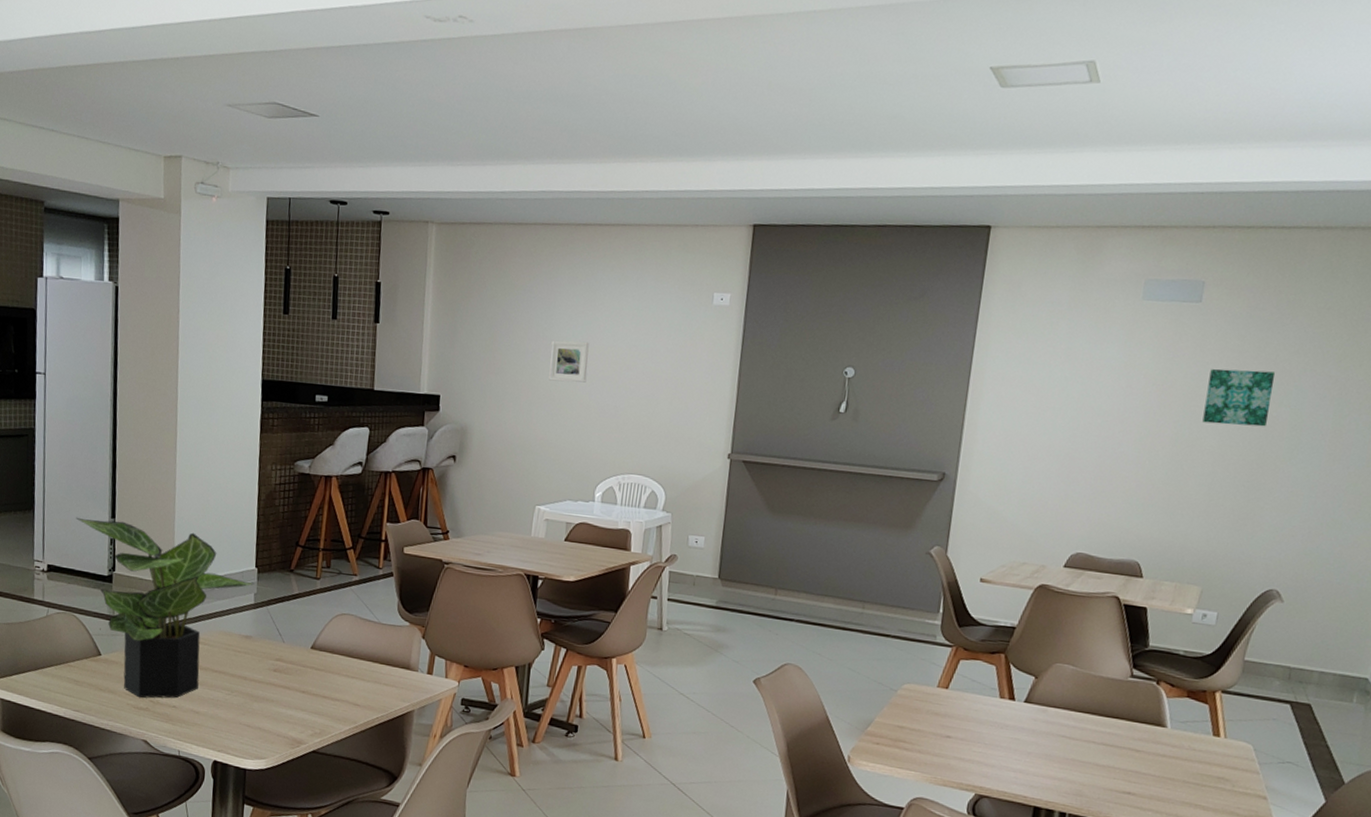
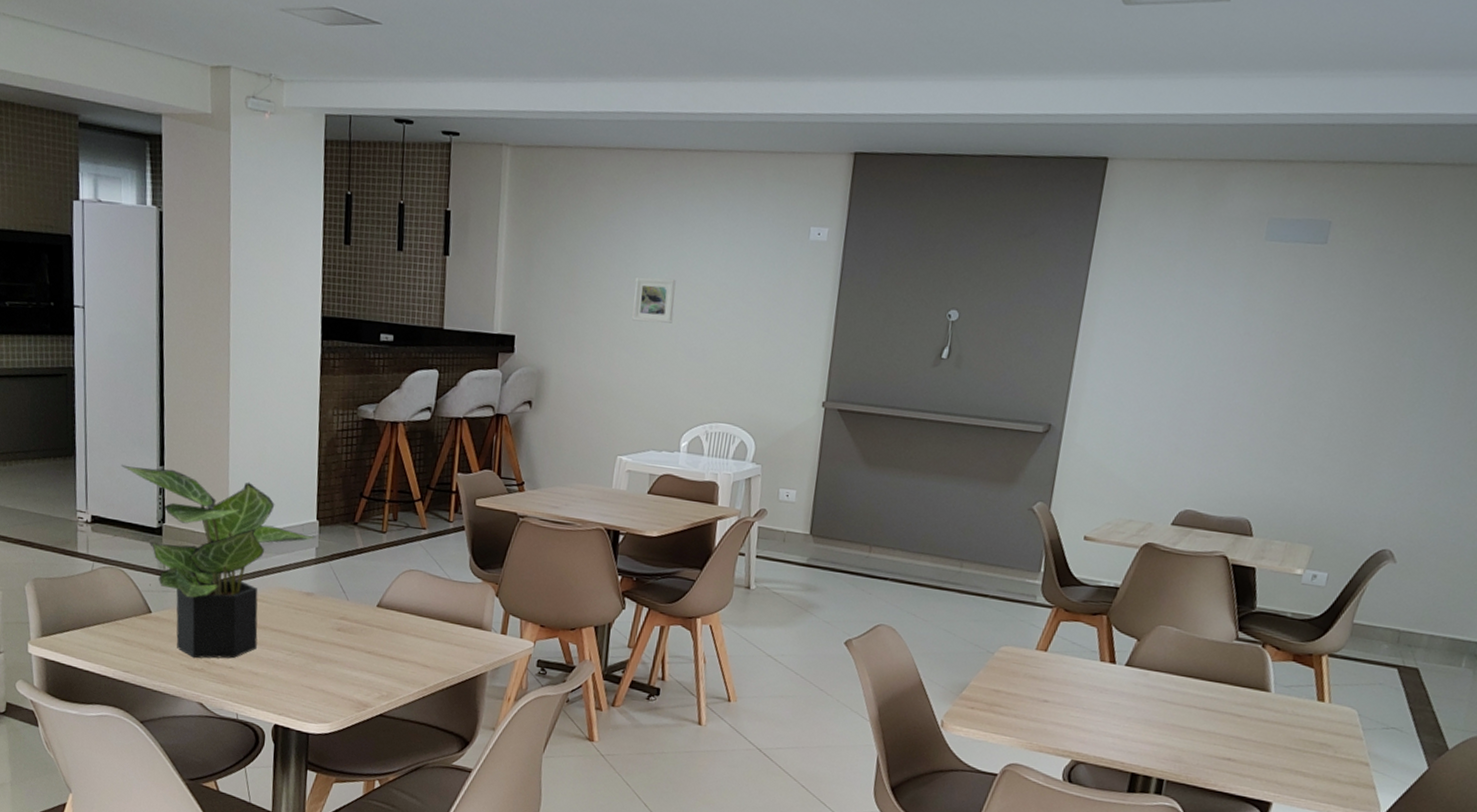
wall art: present [1202,368,1276,427] -> none [1322,315,1401,379]

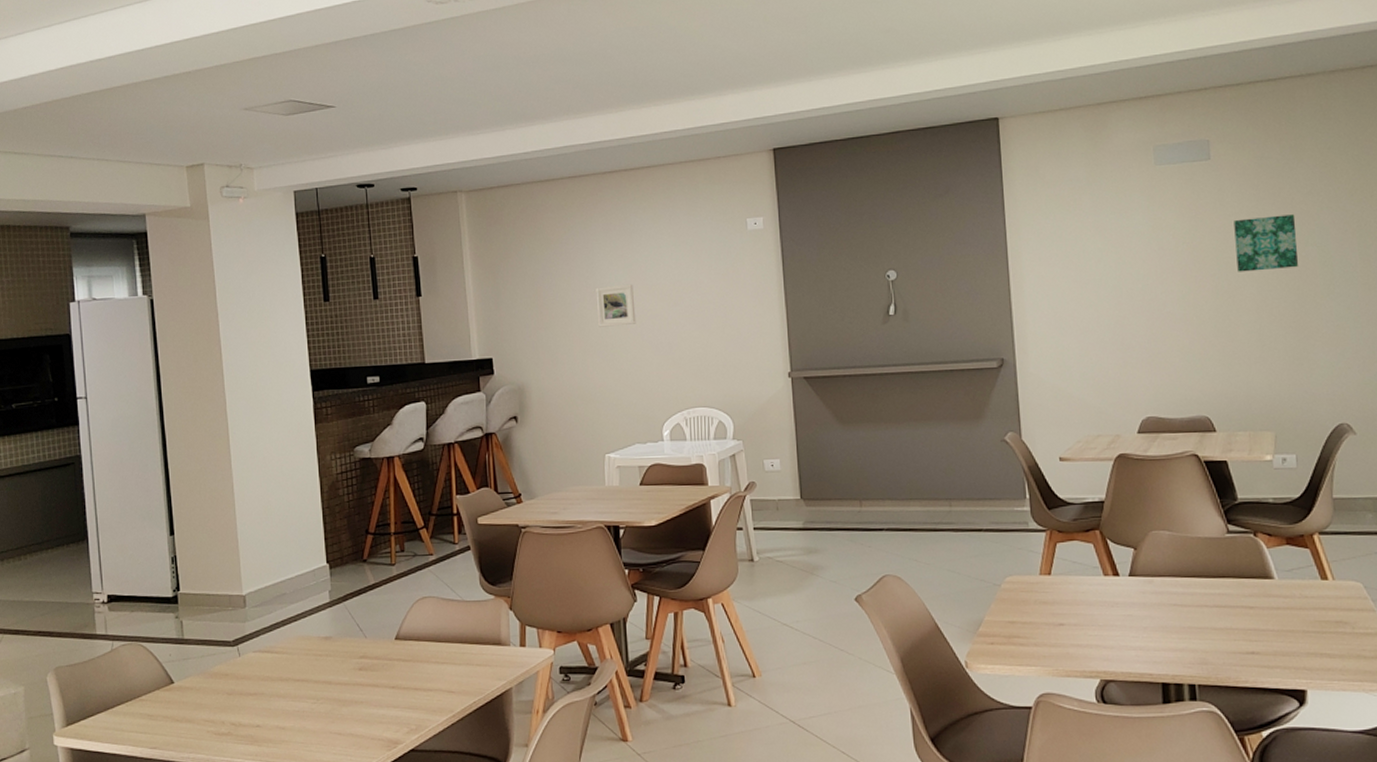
potted plant: present [120,464,316,659] -> none [132,537,328,723]
wall art: none [1322,315,1401,379] -> present [1234,214,1298,272]

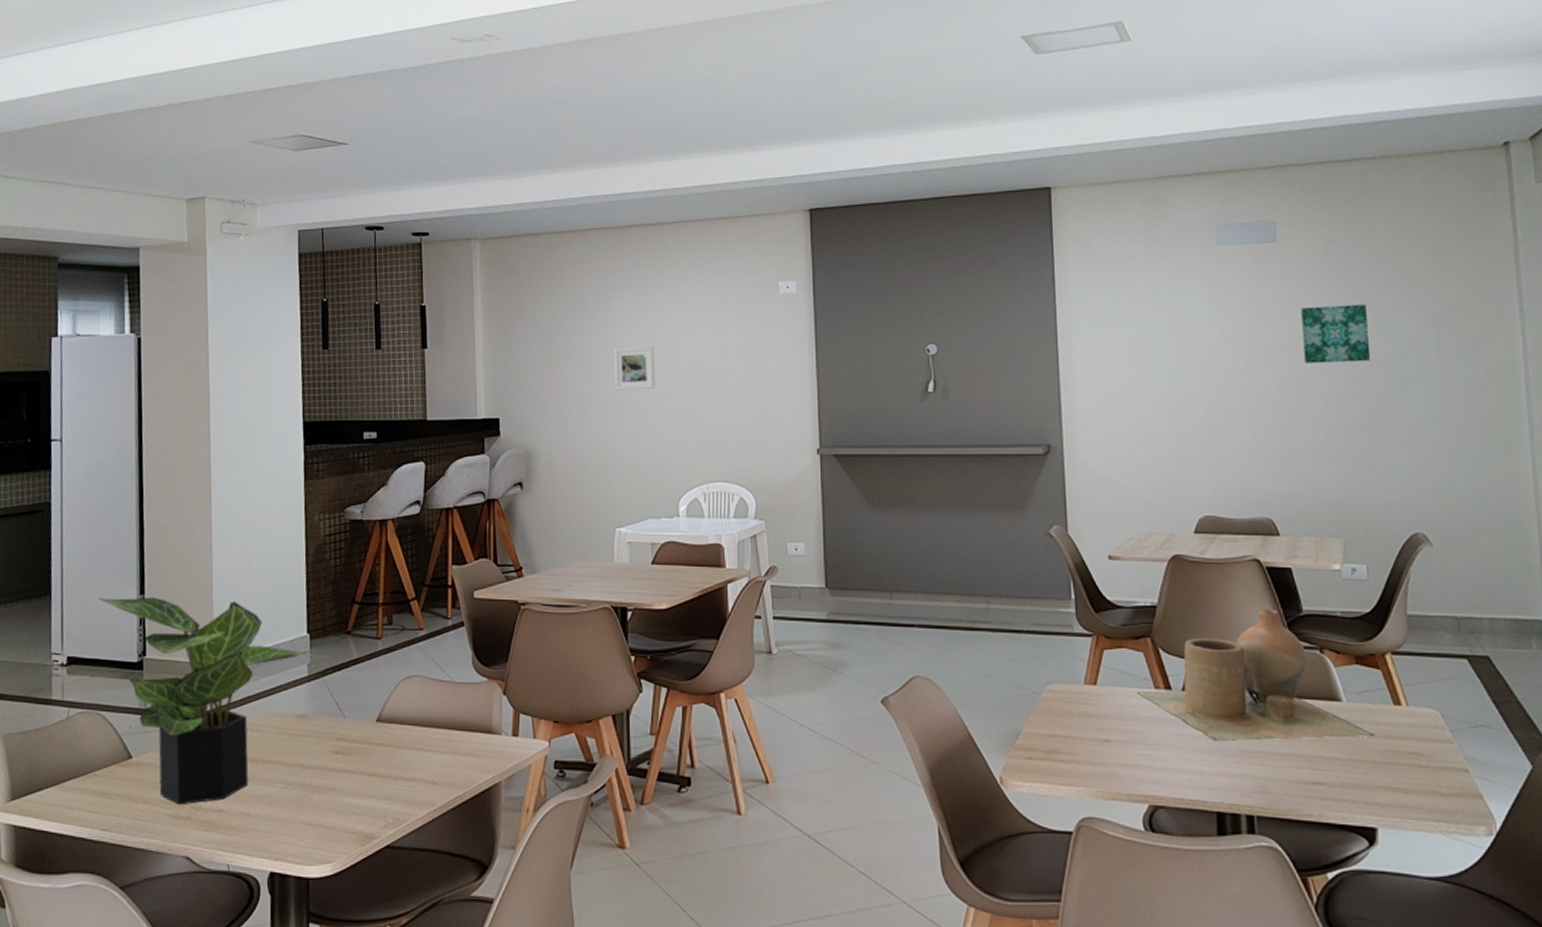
potted plant: none [132,537,328,723] -> present [98,597,308,805]
vase: none [1087,499,1305,620] -> present [1136,609,1376,742]

